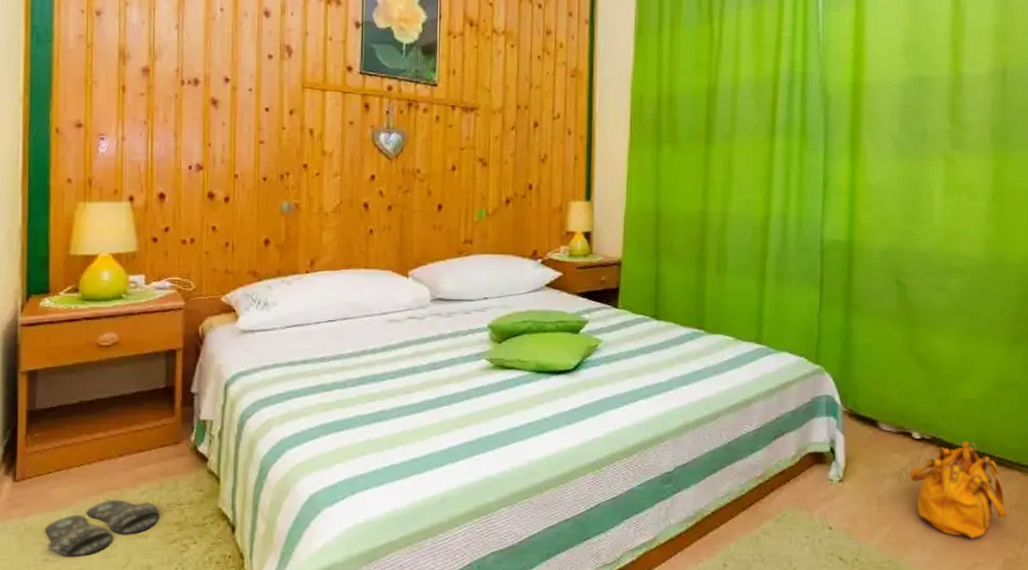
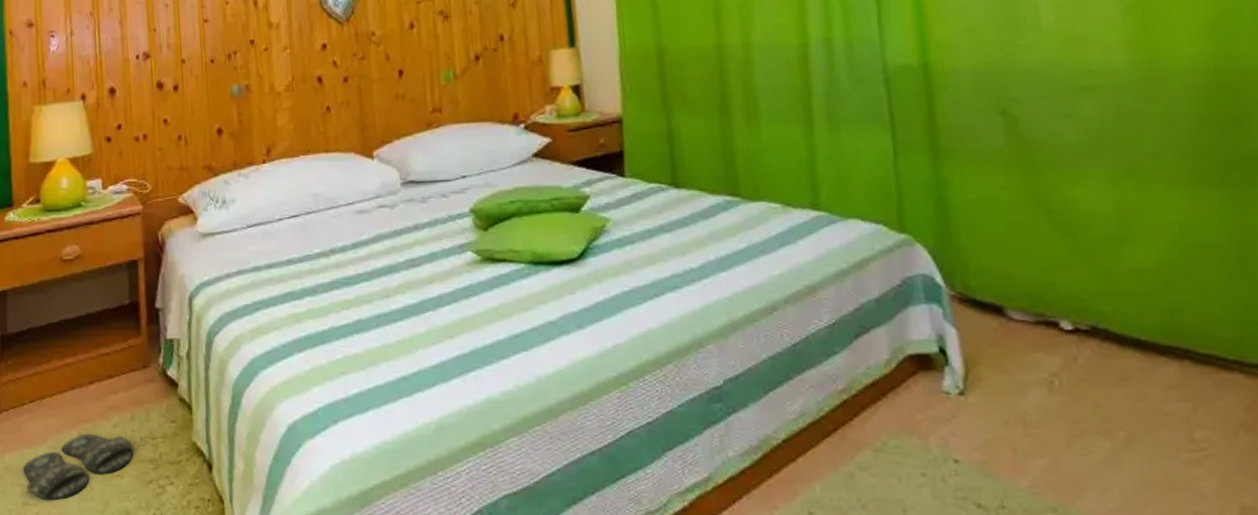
handbag: present [909,441,1008,540] -> none [1063,330,1235,478]

